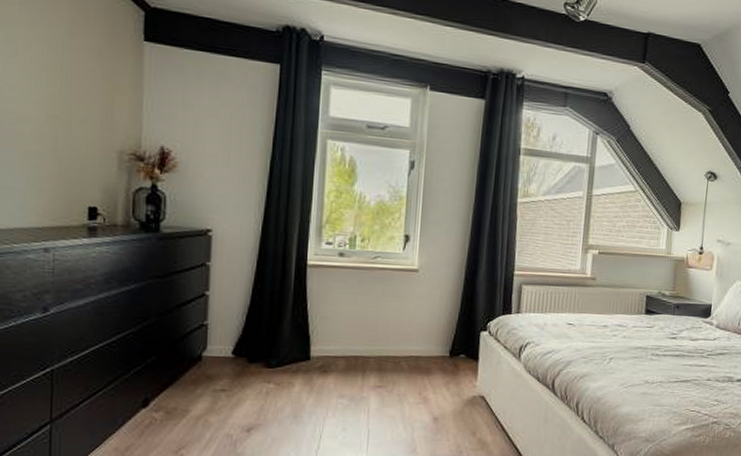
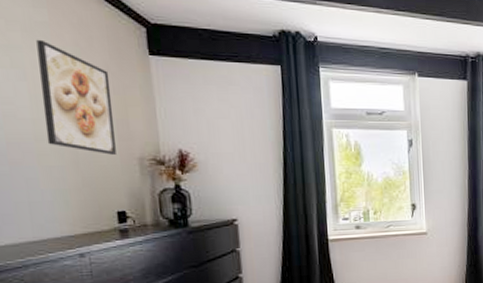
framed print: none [29,14,101,145] -> present [36,39,117,155]

